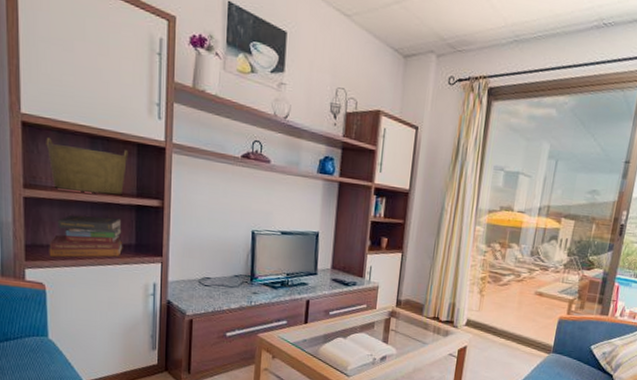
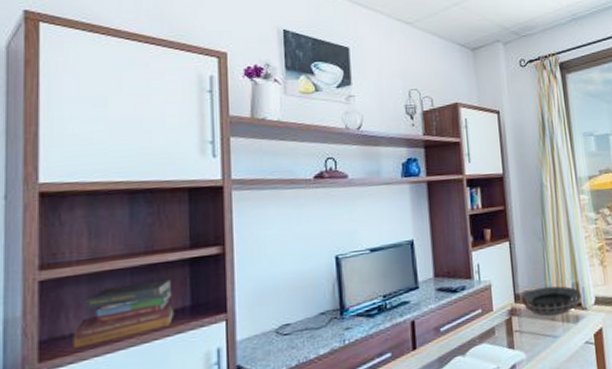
basket: present [46,138,129,195] -> none [71,198,178,261]
decorative bowl: none [402,299,456,327] -> present [521,286,582,317]

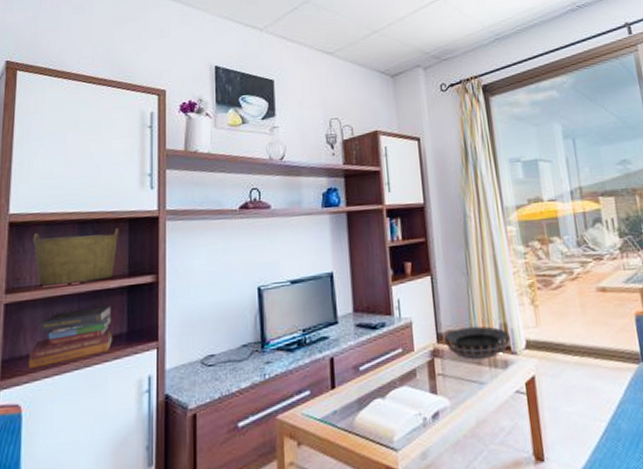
basket: none [71,198,178,261] -> present [33,228,120,286]

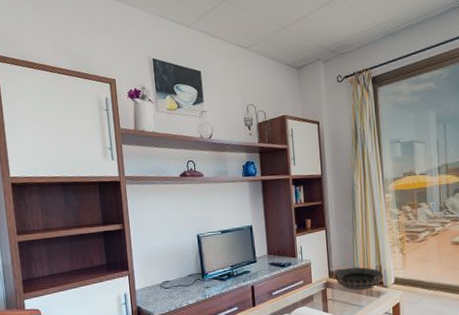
books: present [28,306,113,369] -> none [40,245,97,286]
basket: present [33,228,120,286] -> none [30,189,93,230]

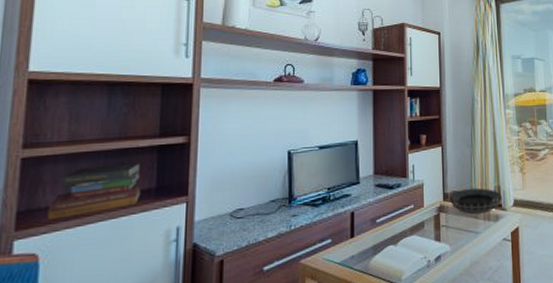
books: none [40,245,97,286] -> present [47,163,142,220]

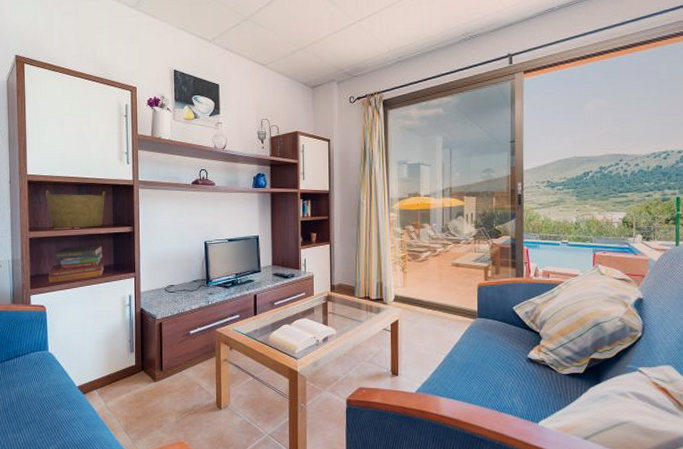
basket: none [55,92,152,143] -> present [45,190,106,228]
decorative bowl: present [450,188,502,215] -> none [336,282,383,306]

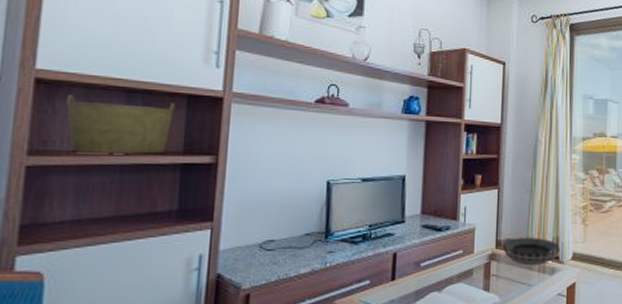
books: present [48,246,105,283] -> none [54,181,161,236]
decorative bowl: none [336,282,383,306] -> present [503,237,560,266]

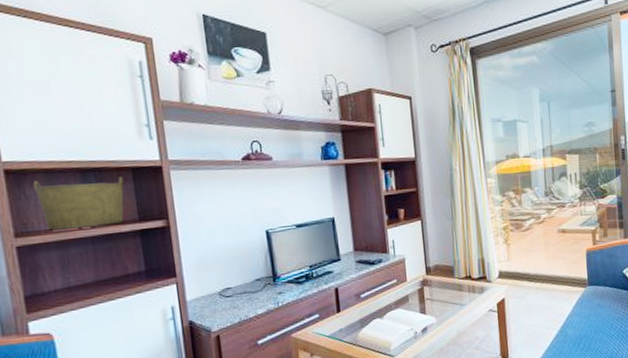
decorative bowl: present [503,237,560,266] -> none [432,261,486,288]

